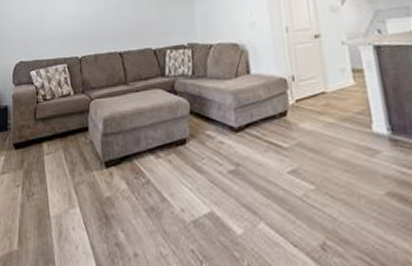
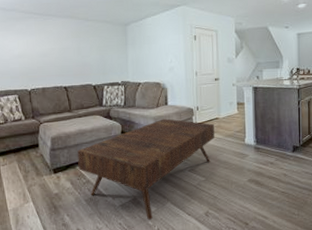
coffee table: none [135,93,323,248] -> present [77,119,215,220]

